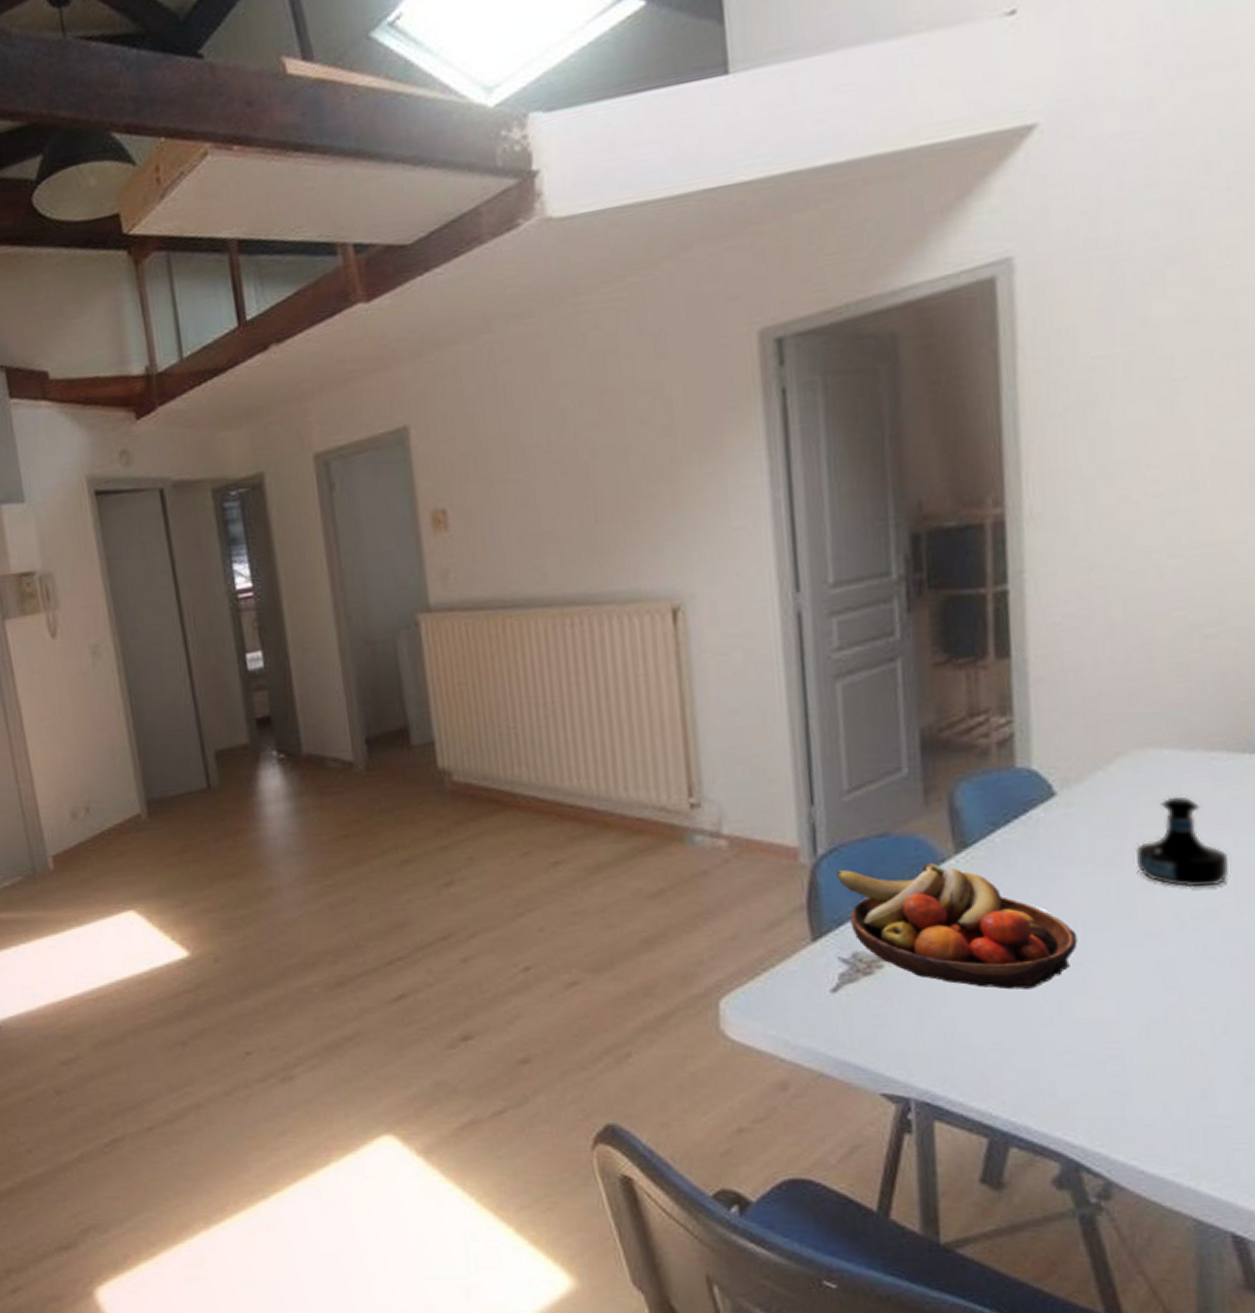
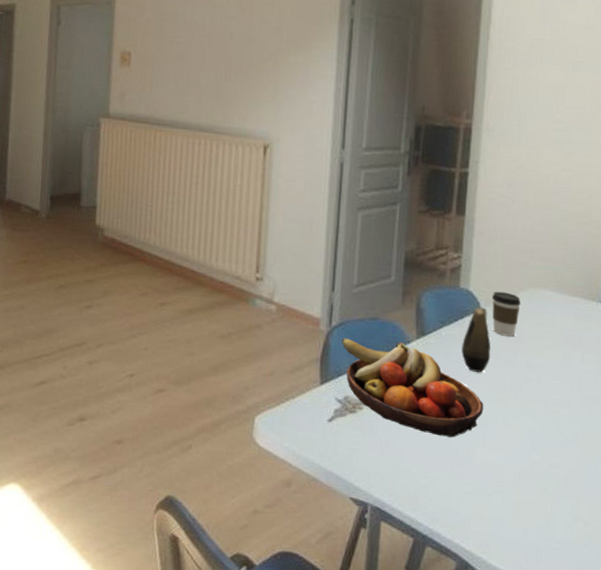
cosmetic container: none [1030,791,1080,889] -> present [462,307,491,372]
coffee cup: none [1070,762,1120,829] -> present [491,291,521,337]
tequila bottle: present [1136,796,1228,888] -> none [525,322,577,385]

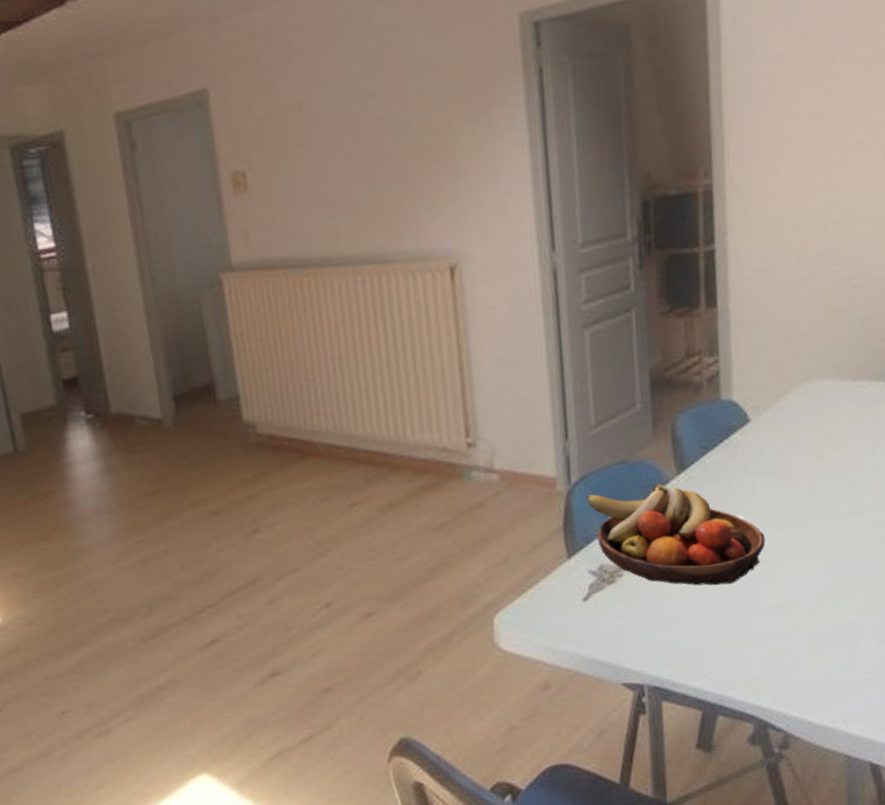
cosmetic container: present [462,307,491,372] -> none [731,418,767,499]
coffee cup: present [491,291,521,337] -> none [760,392,795,448]

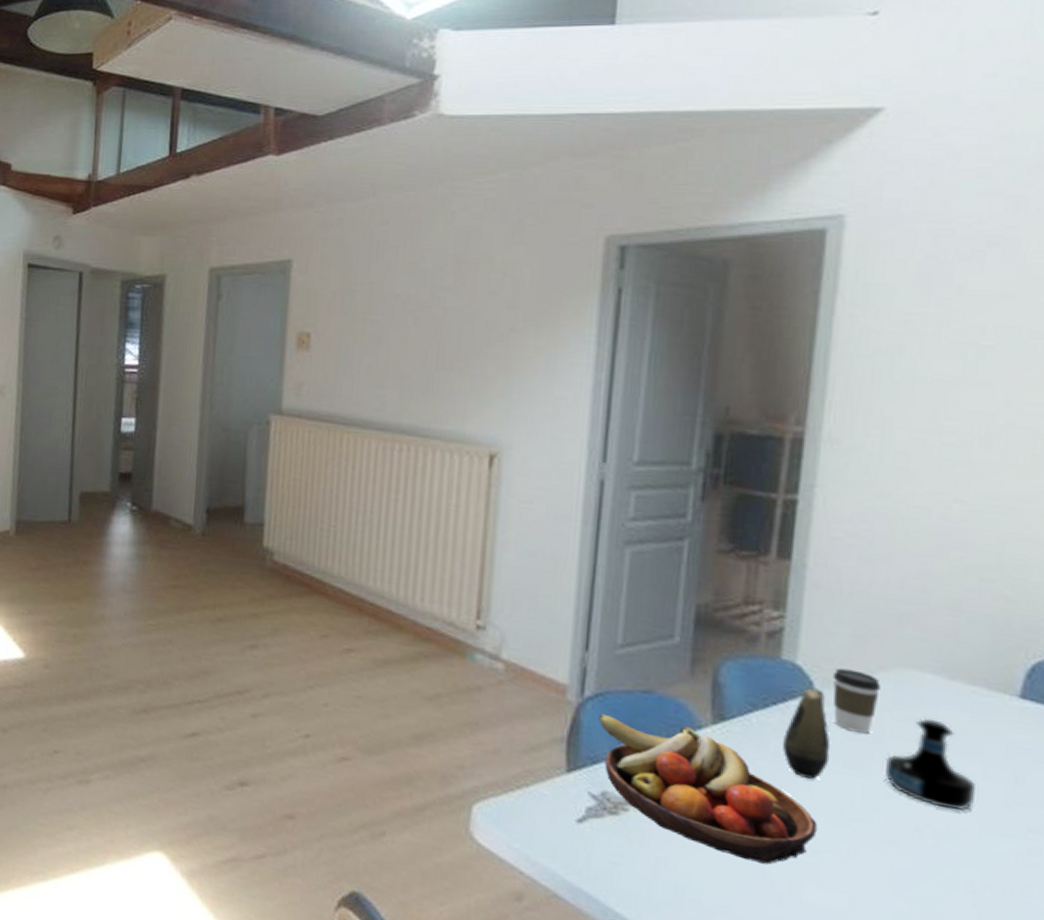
cosmetic container: none [731,418,767,499] -> present [783,688,831,779]
coffee cup: none [760,392,795,448] -> present [832,668,881,734]
tequila bottle: none [806,418,869,492] -> present [885,718,975,810]

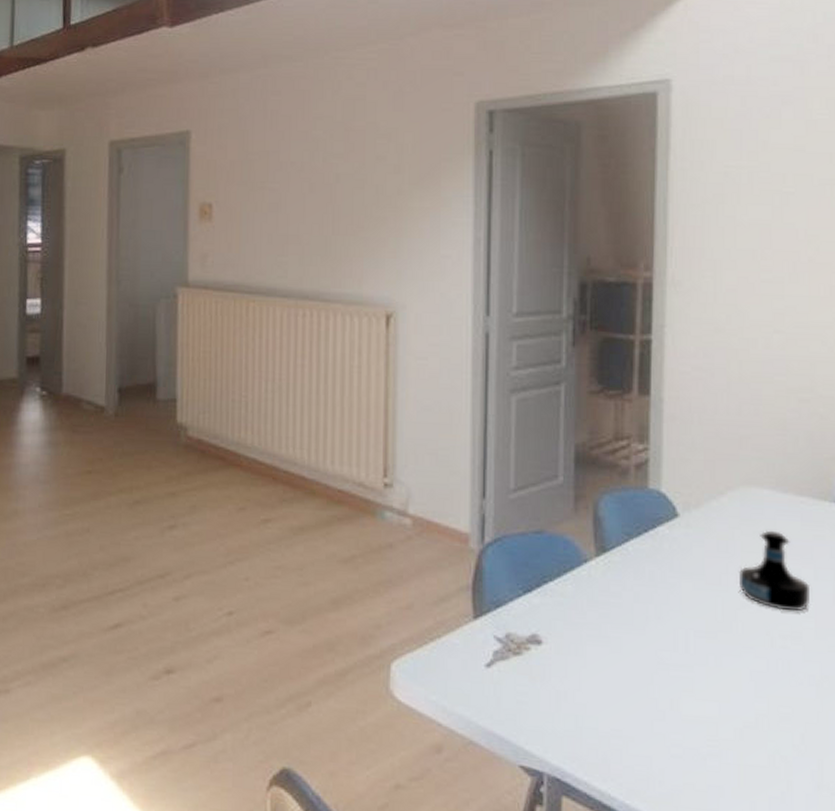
fruit bowl: present [598,714,818,865] -> none [498,558,689,684]
cosmetic container: present [783,688,831,779] -> none [656,513,694,598]
coffee cup: present [832,668,881,734] -> none [691,491,729,550]

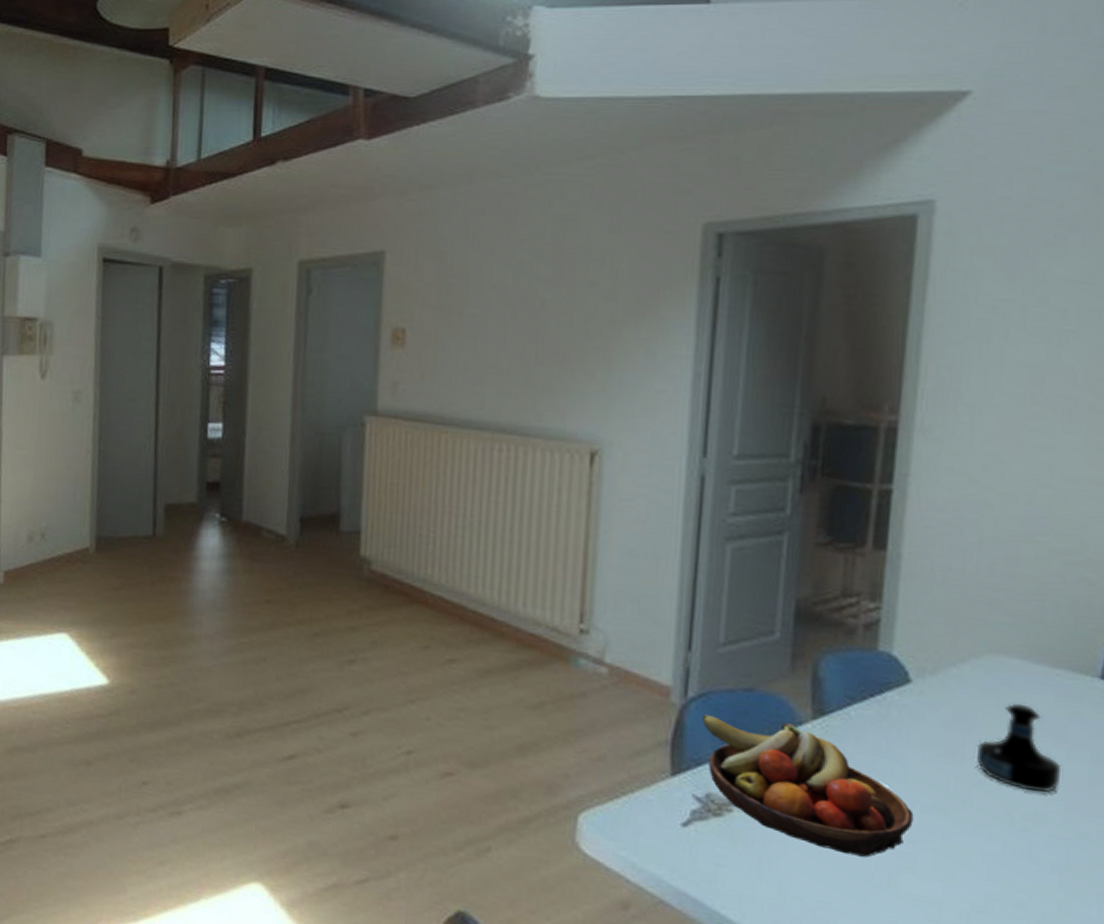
fruit bowl: none [498,558,689,684] -> present [702,715,914,857]

